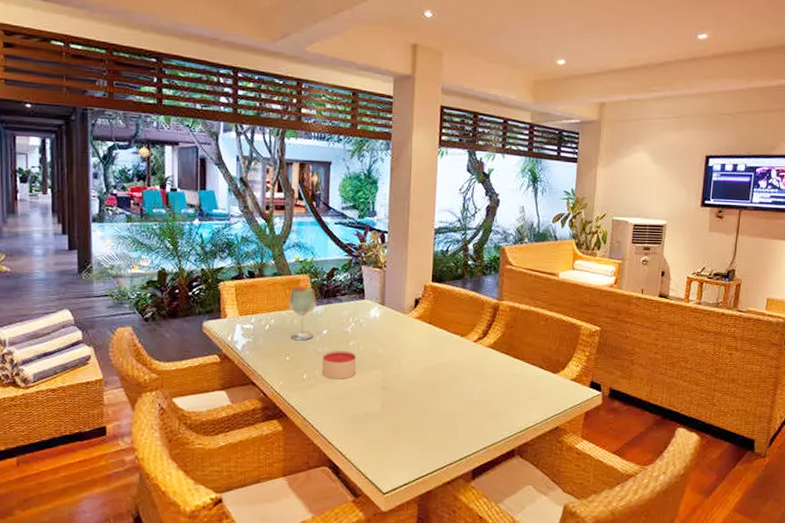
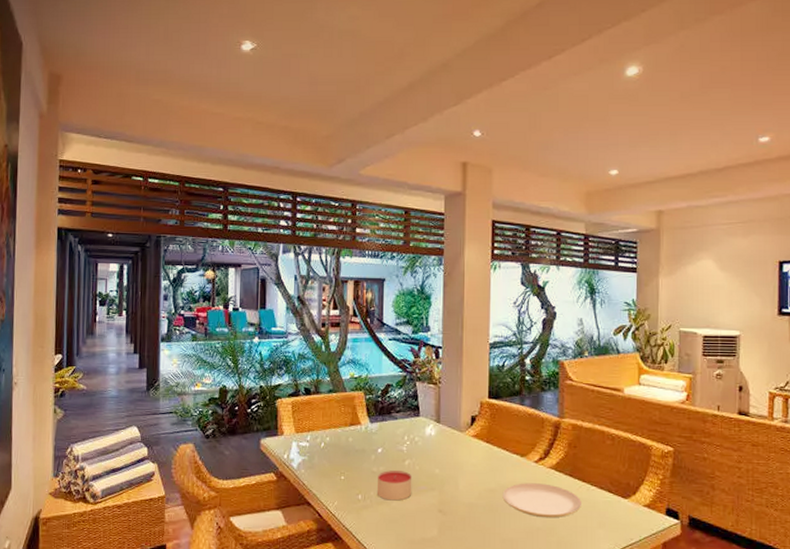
wine glass: present [289,287,317,341] -> none [344,403,372,459]
plate: none [442,361,516,393] -> present [502,483,583,518]

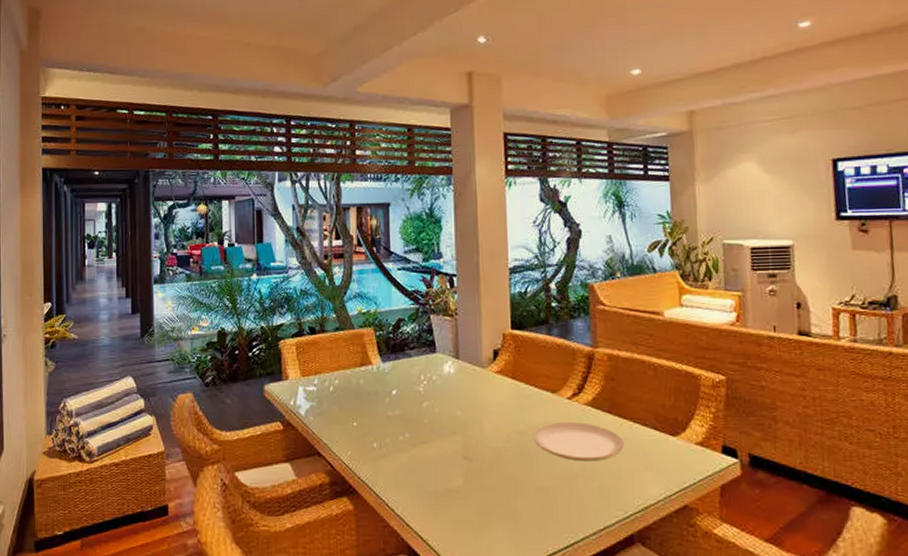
candle: present [378,470,412,501] -> none [394,414,433,448]

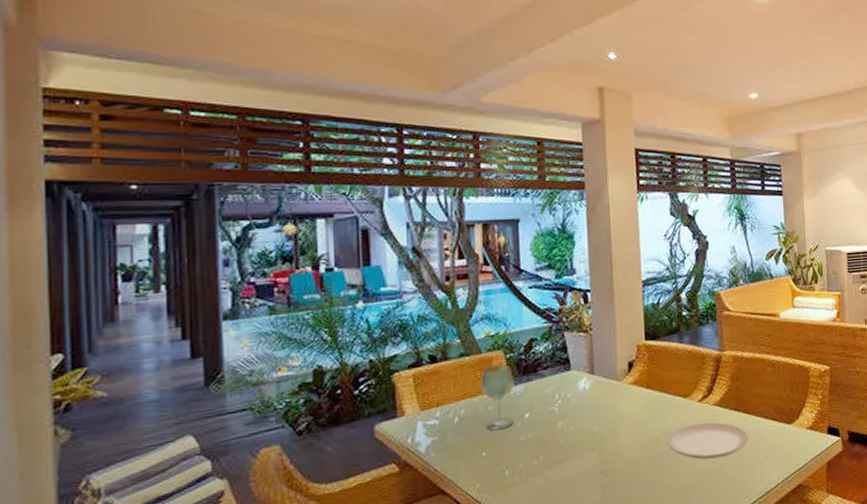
wine glass: none [353,341,384,403] -> present [480,364,515,431]

